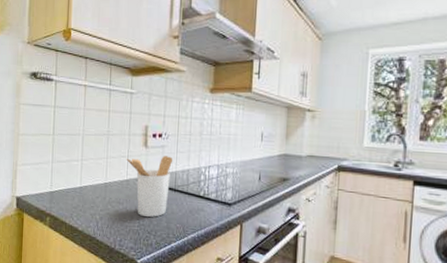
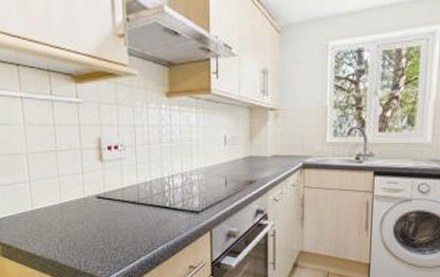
utensil holder: present [126,156,172,218] -> none [80,169,132,235]

